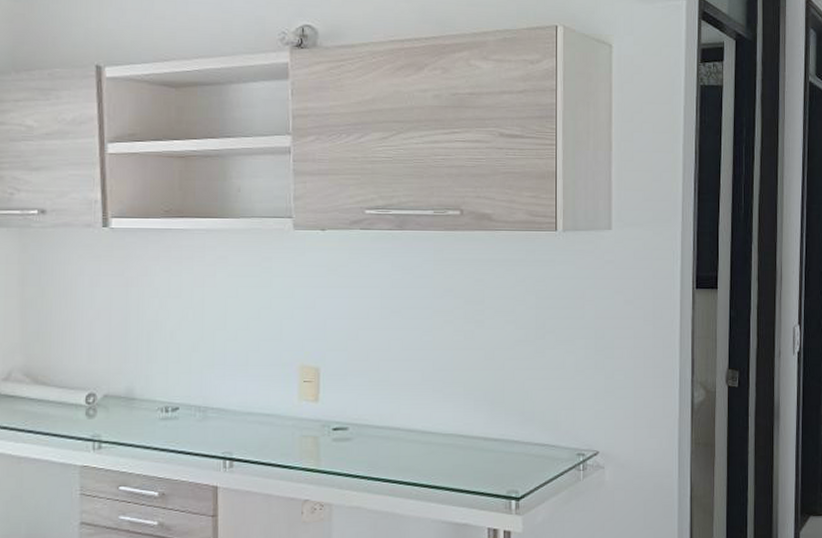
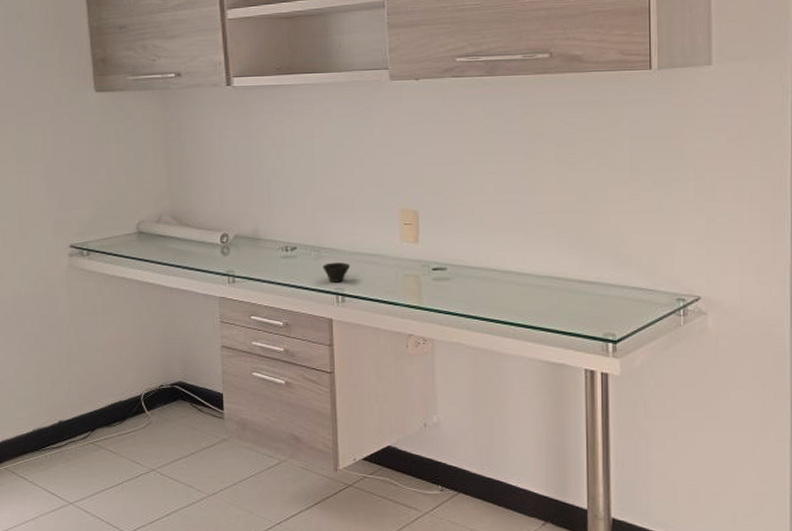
cup: none [209,423,241,446] -> present [323,262,351,282]

